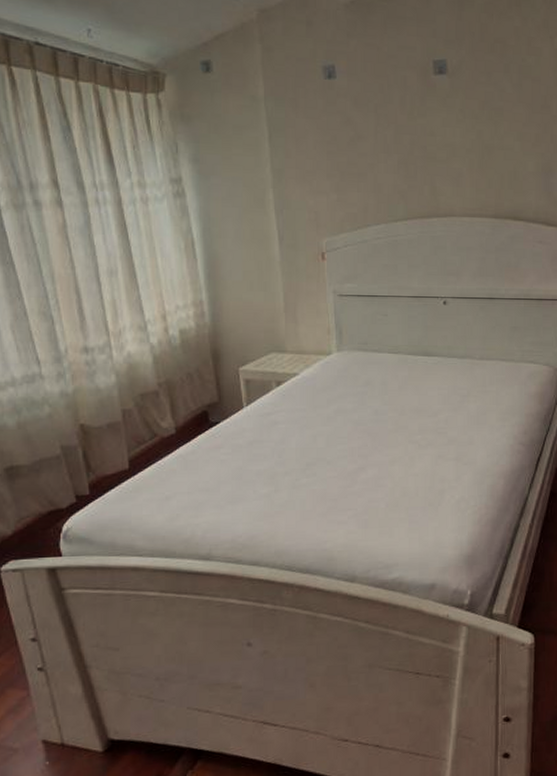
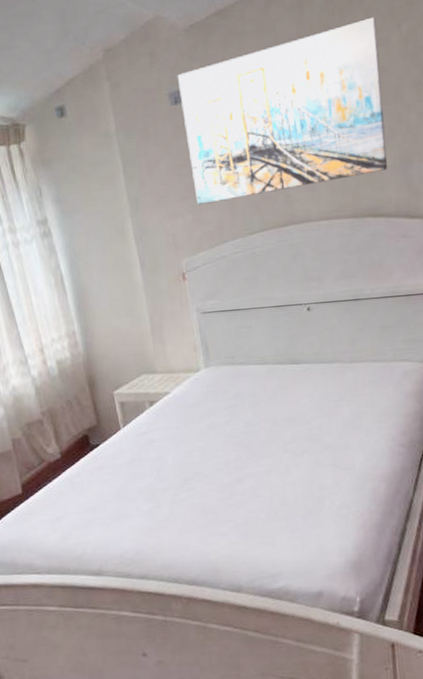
wall art: none [333,26,532,186] -> present [177,17,388,206]

